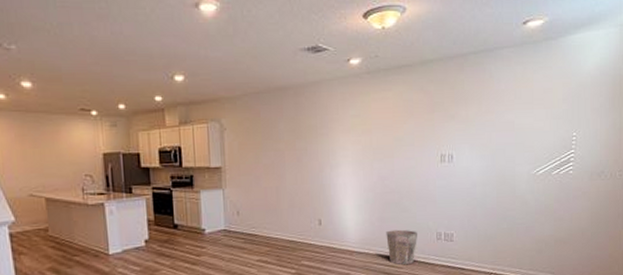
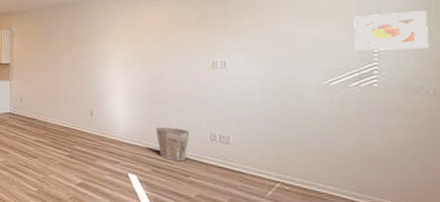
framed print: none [559,98,613,138] -> present [353,11,429,50]

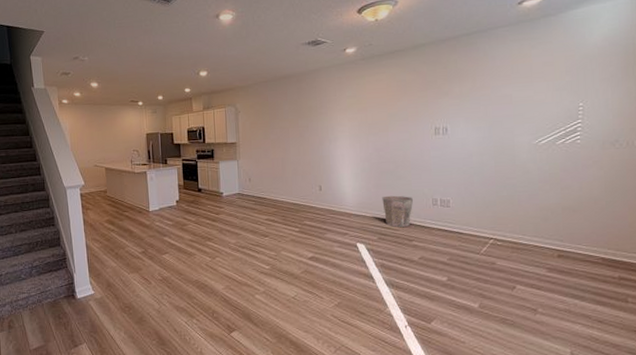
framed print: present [353,11,429,50] -> none [563,67,627,109]

